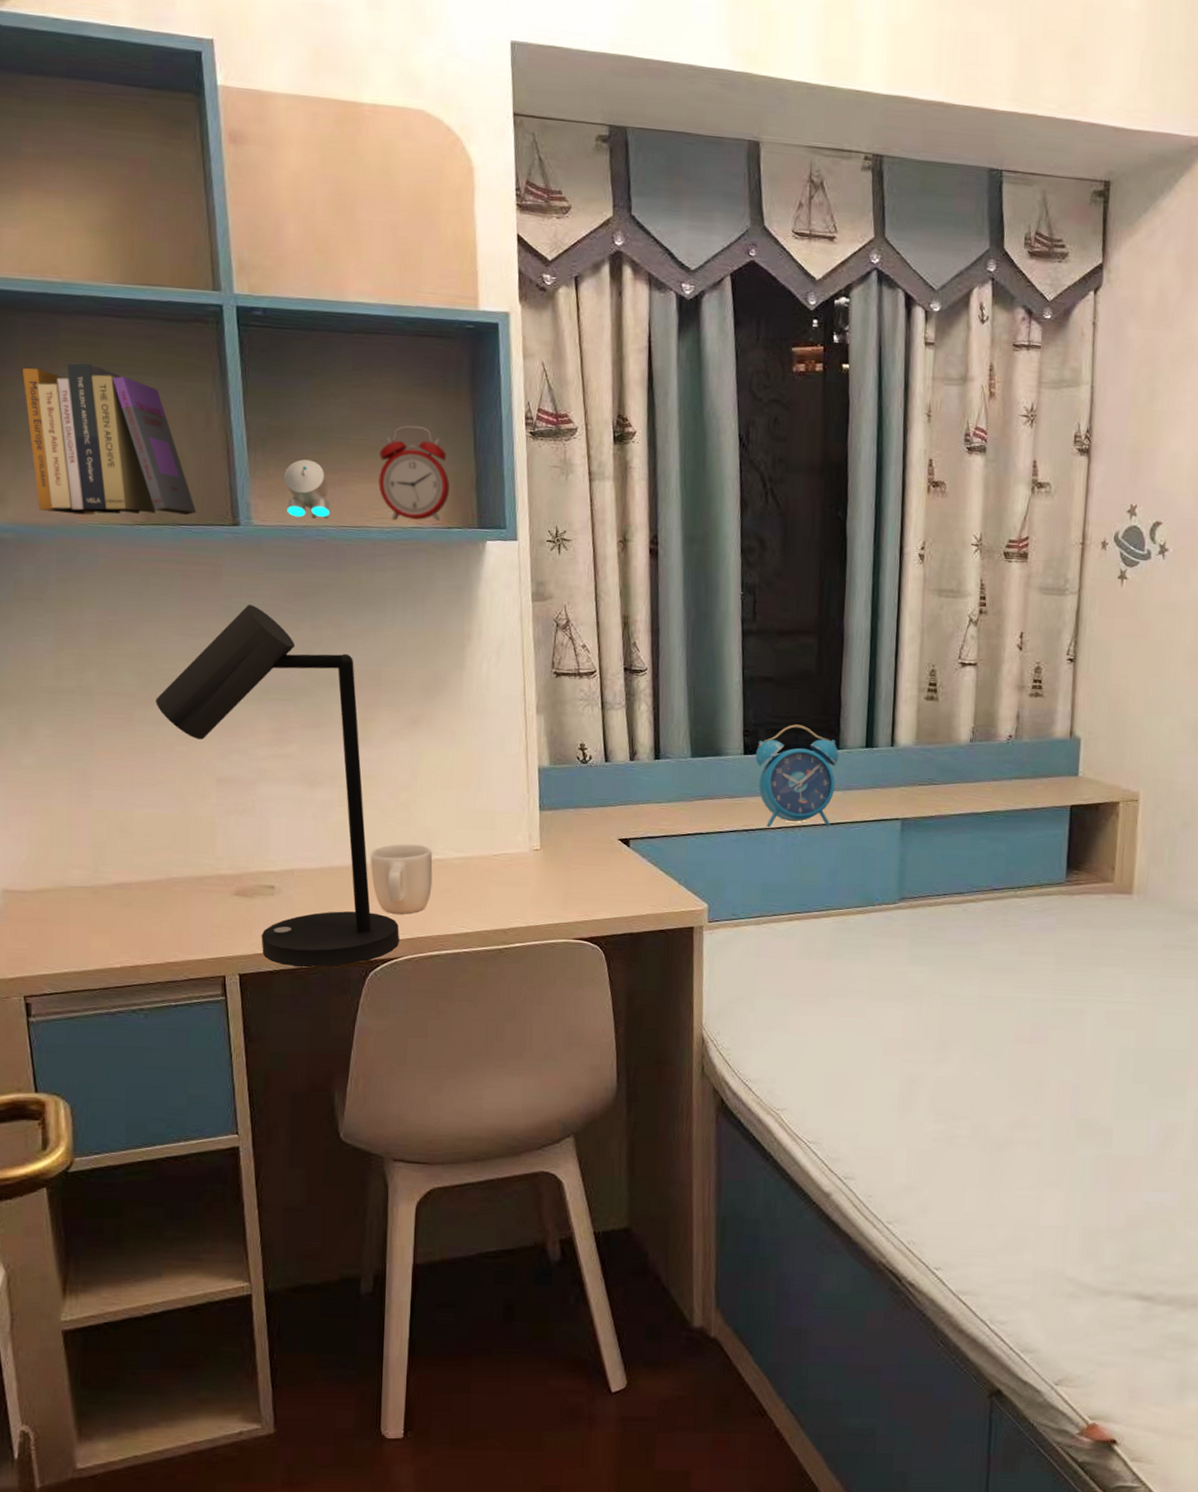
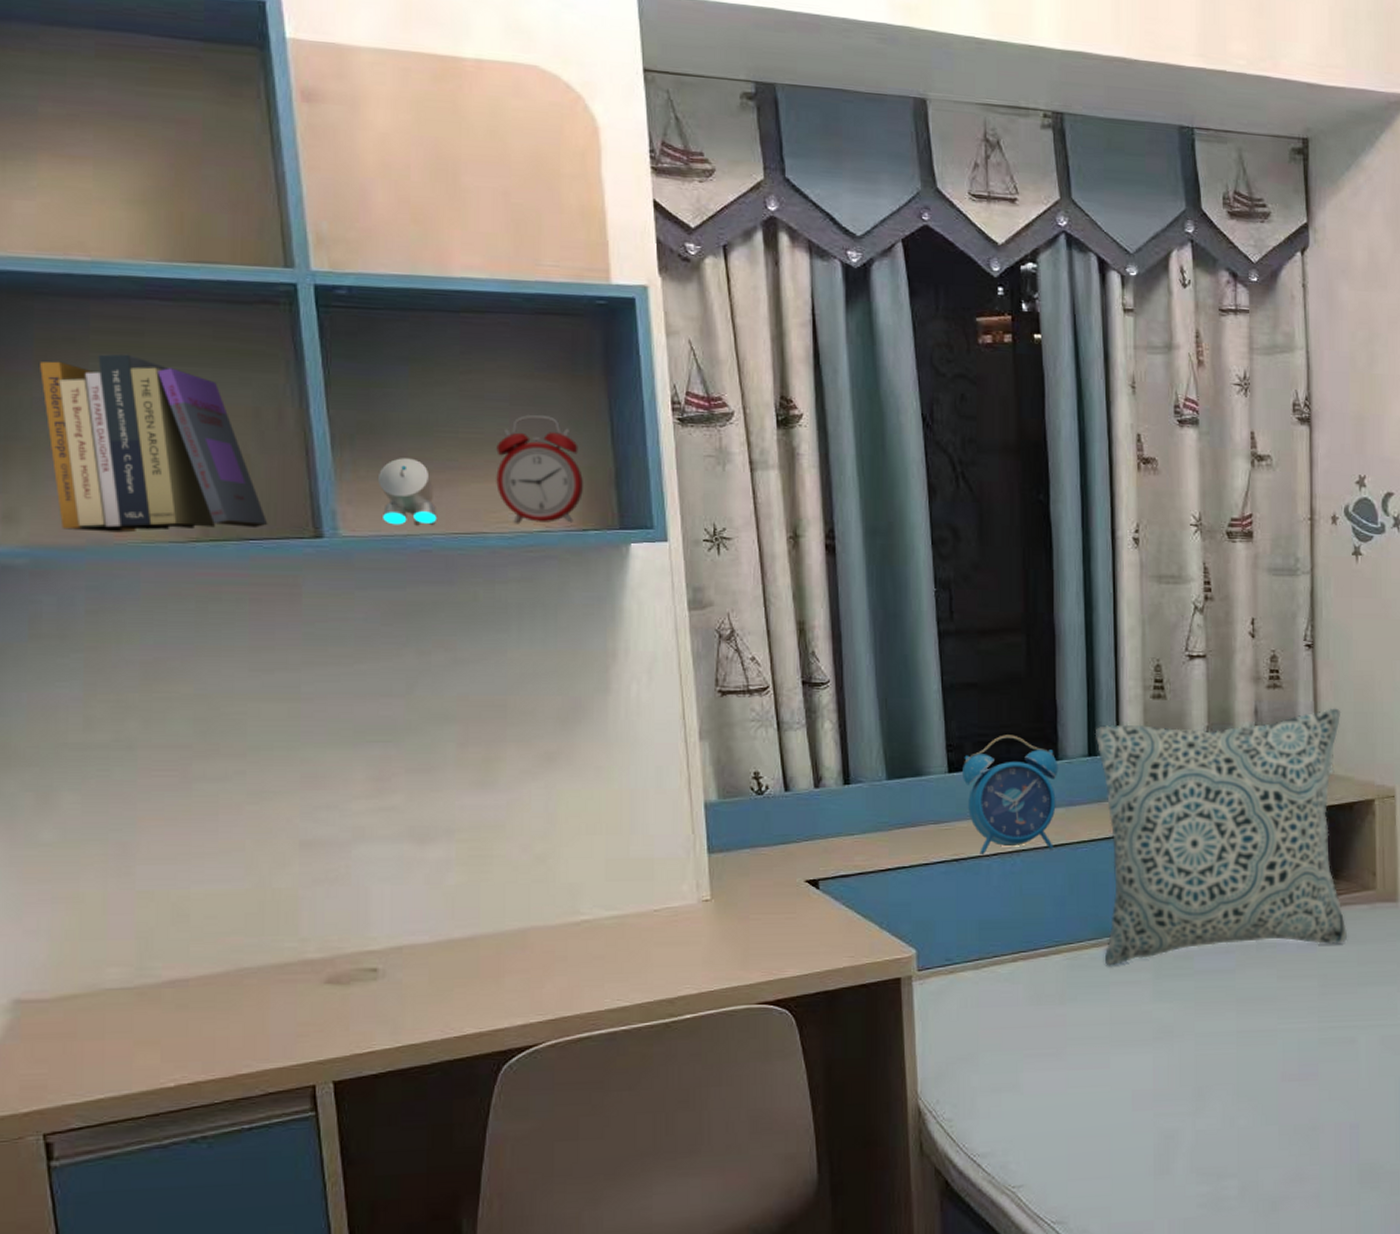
desk lamp: present [156,604,399,967] -> none [218,629,539,1066]
mug: present [370,844,433,914] -> none [499,904,579,991]
pillow: none [868,717,1096,930] -> present [1094,708,1348,965]

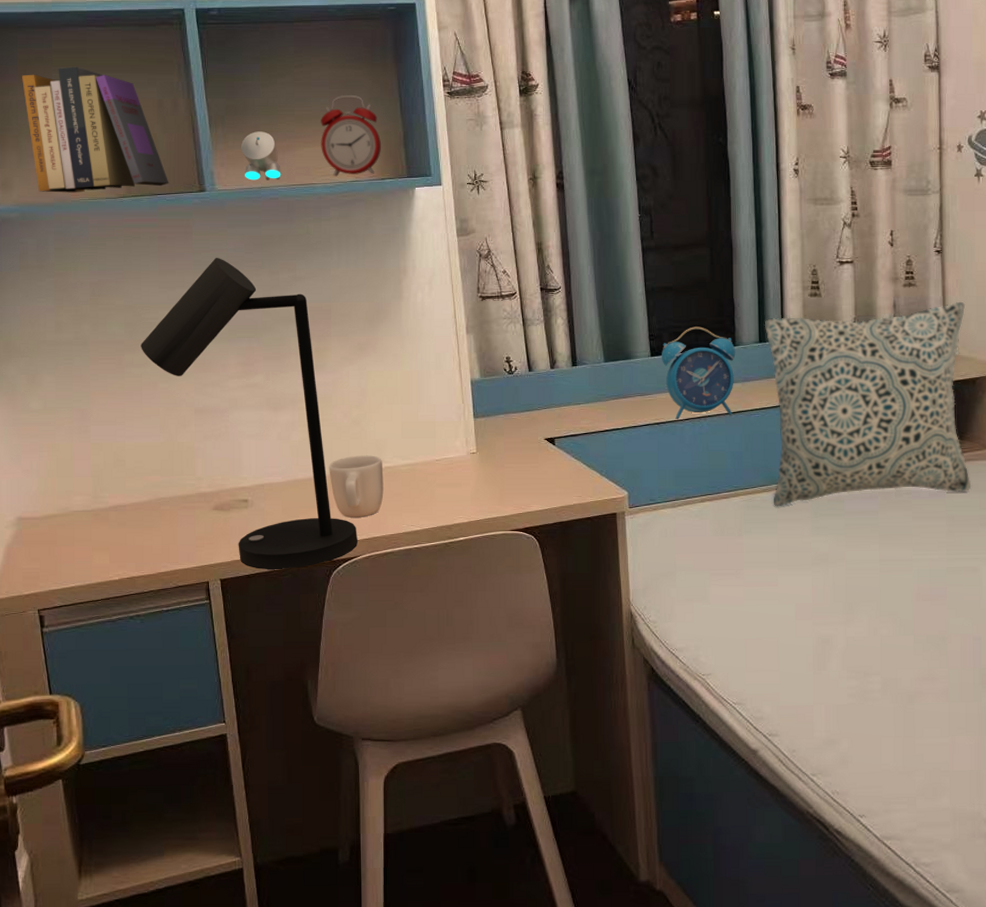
desk lamp: none [218,629,539,1066] -> present [141,257,357,569]
mug: none [499,904,579,991] -> present [329,455,384,518]

